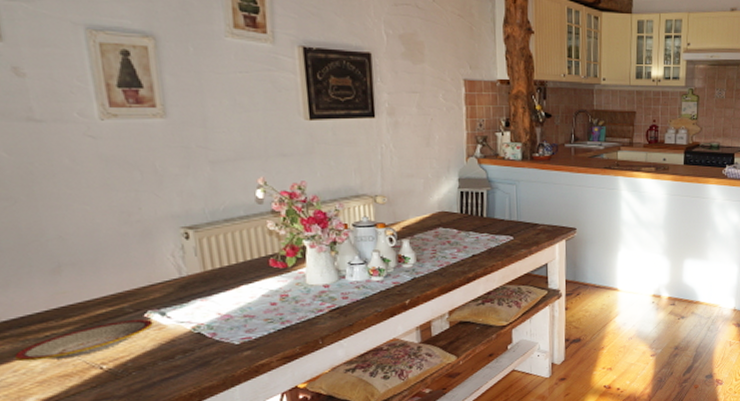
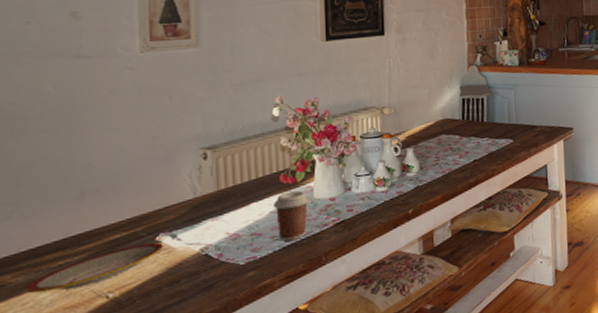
coffee cup: none [264,275,302,324] -> present [273,190,309,241]

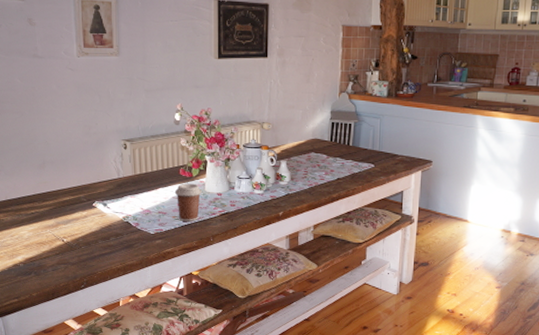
plate: present [27,242,163,294] -> none [13,207,98,231]

